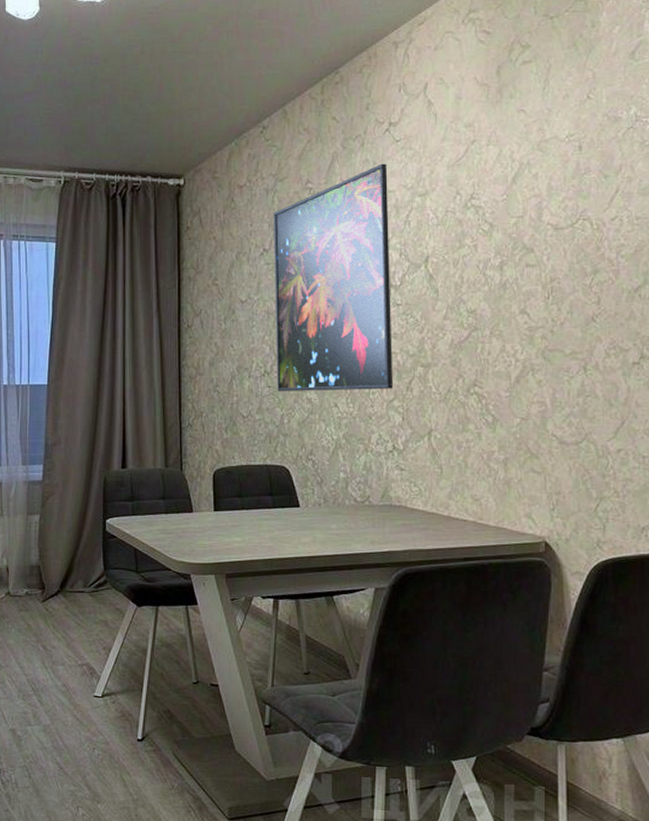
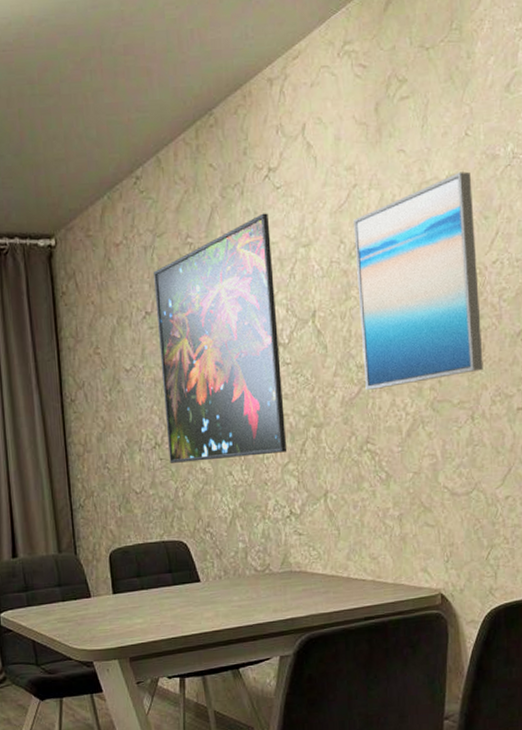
wall art: none [471,132,598,335] -> present [354,171,483,390]

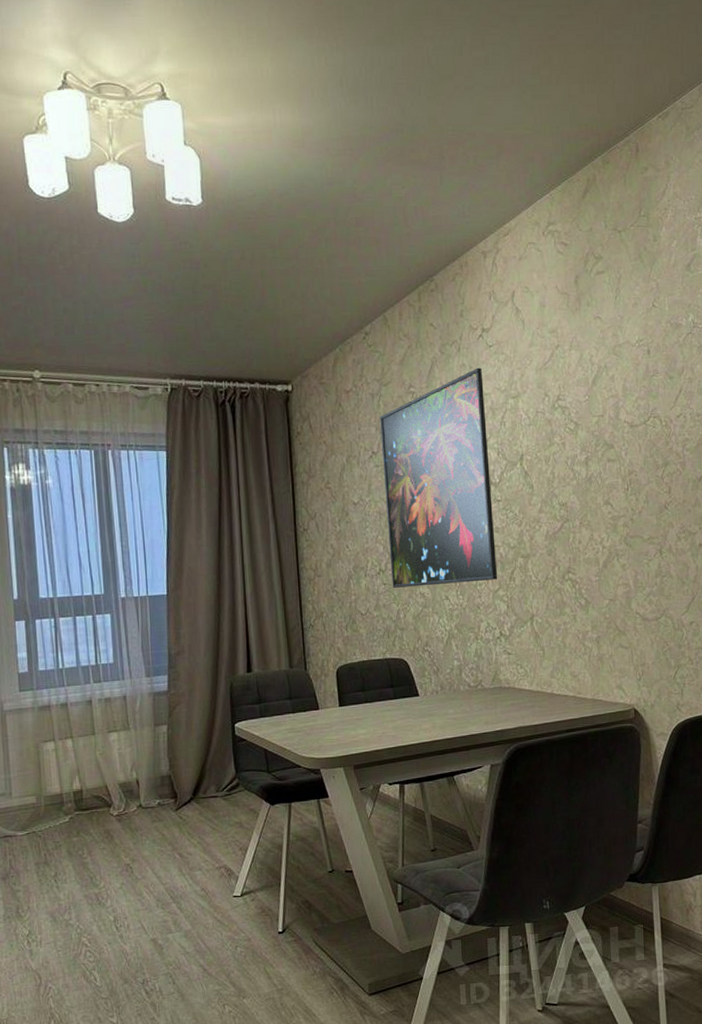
wall art: present [354,171,483,390] -> none [557,337,670,525]

